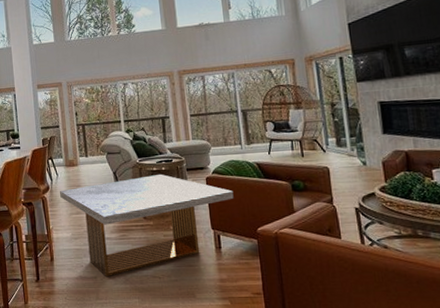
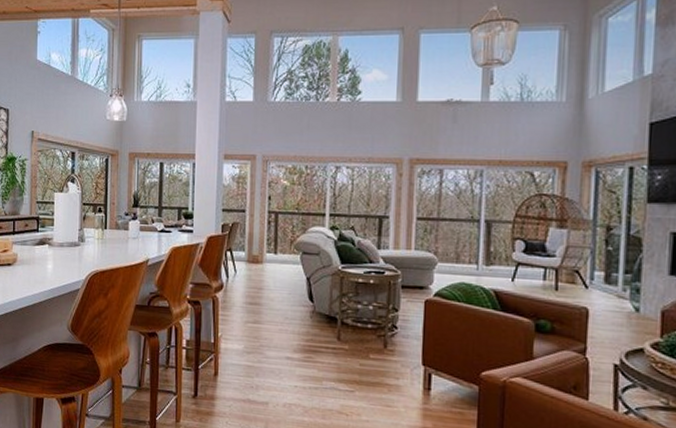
coffee table: present [60,174,234,277] -> none [236,287,458,405]

